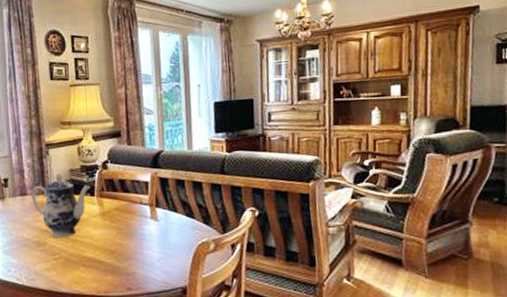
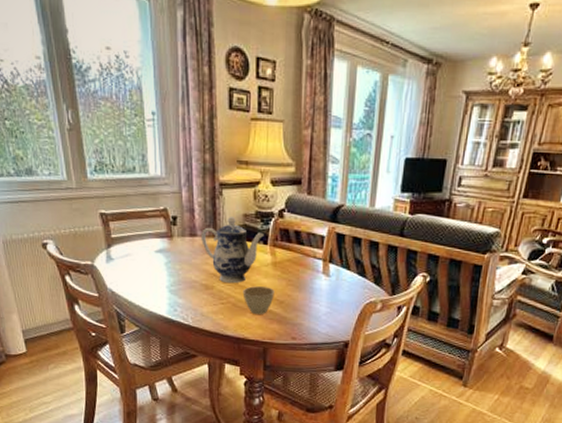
cup: none [74,237,106,267] -> present [242,286,275,314]

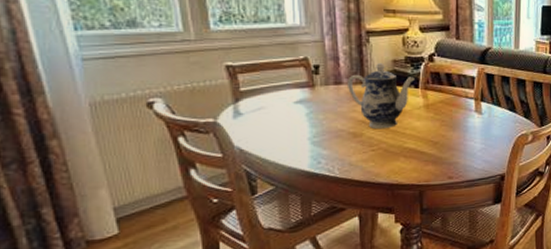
cup: present [242,286,275,314] -> none [394,129,428,158]

